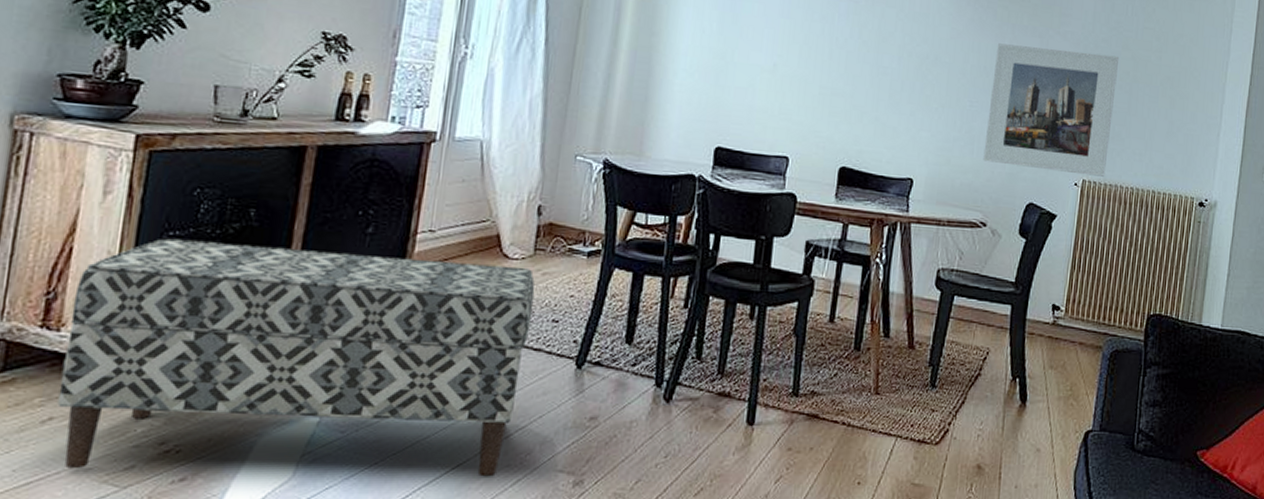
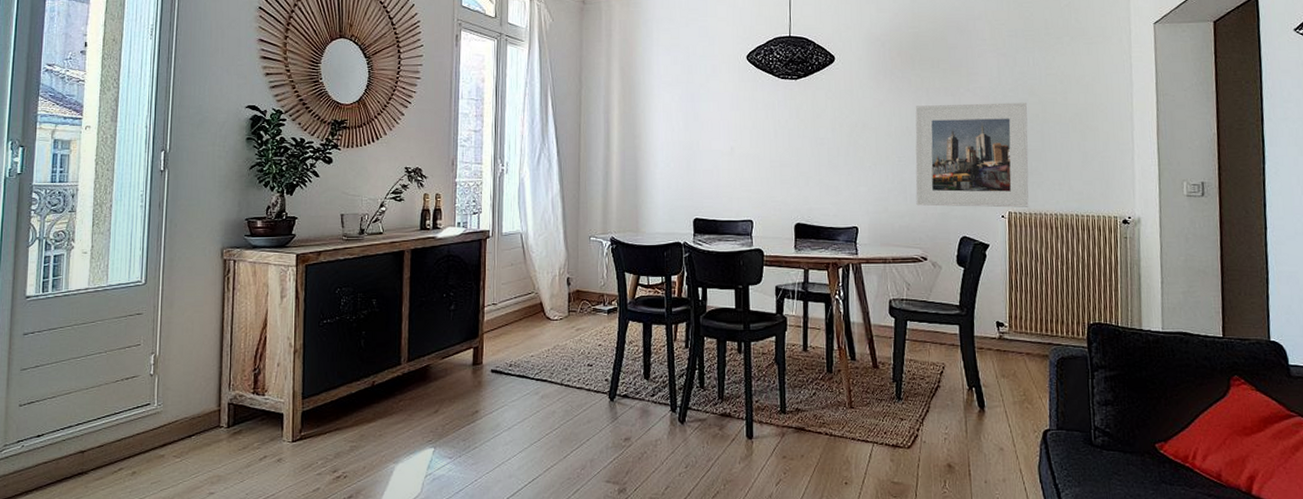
bench: present [57,238,535,477] -> none [268,325,573,492]

